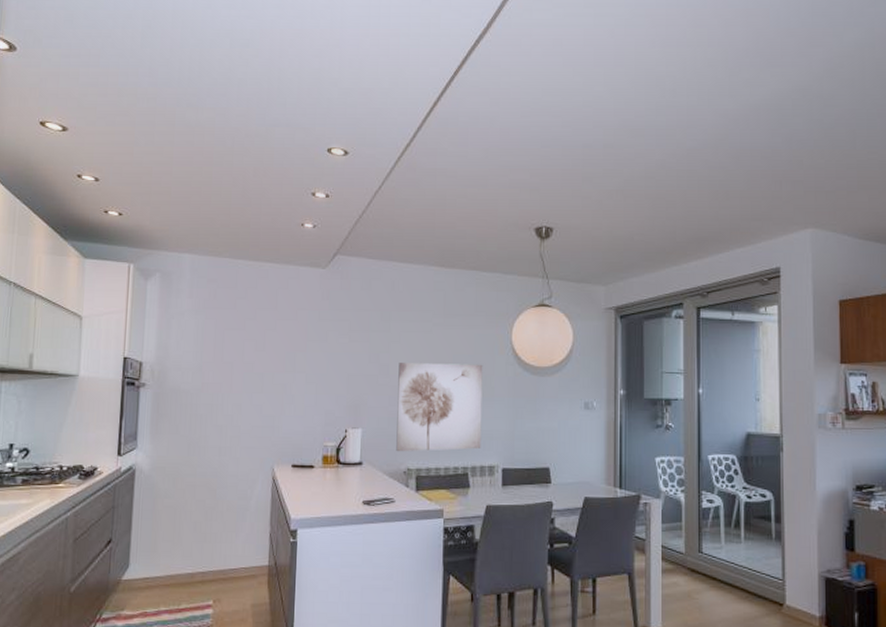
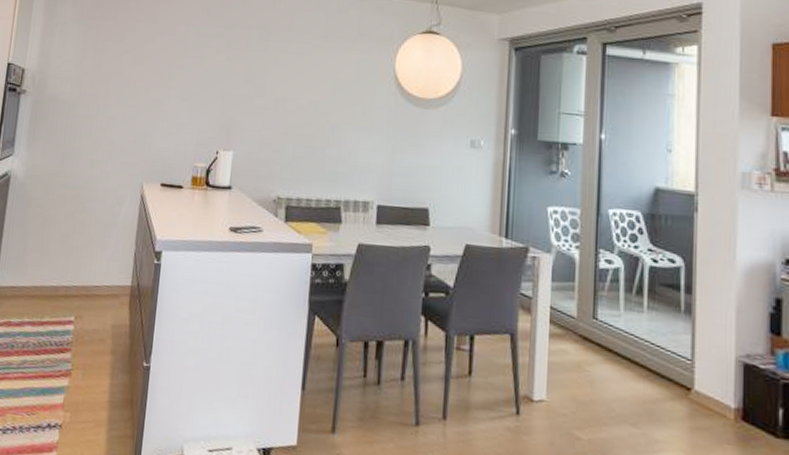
wall art: present [396,363,483,452] -> none [267,85,363,183]

